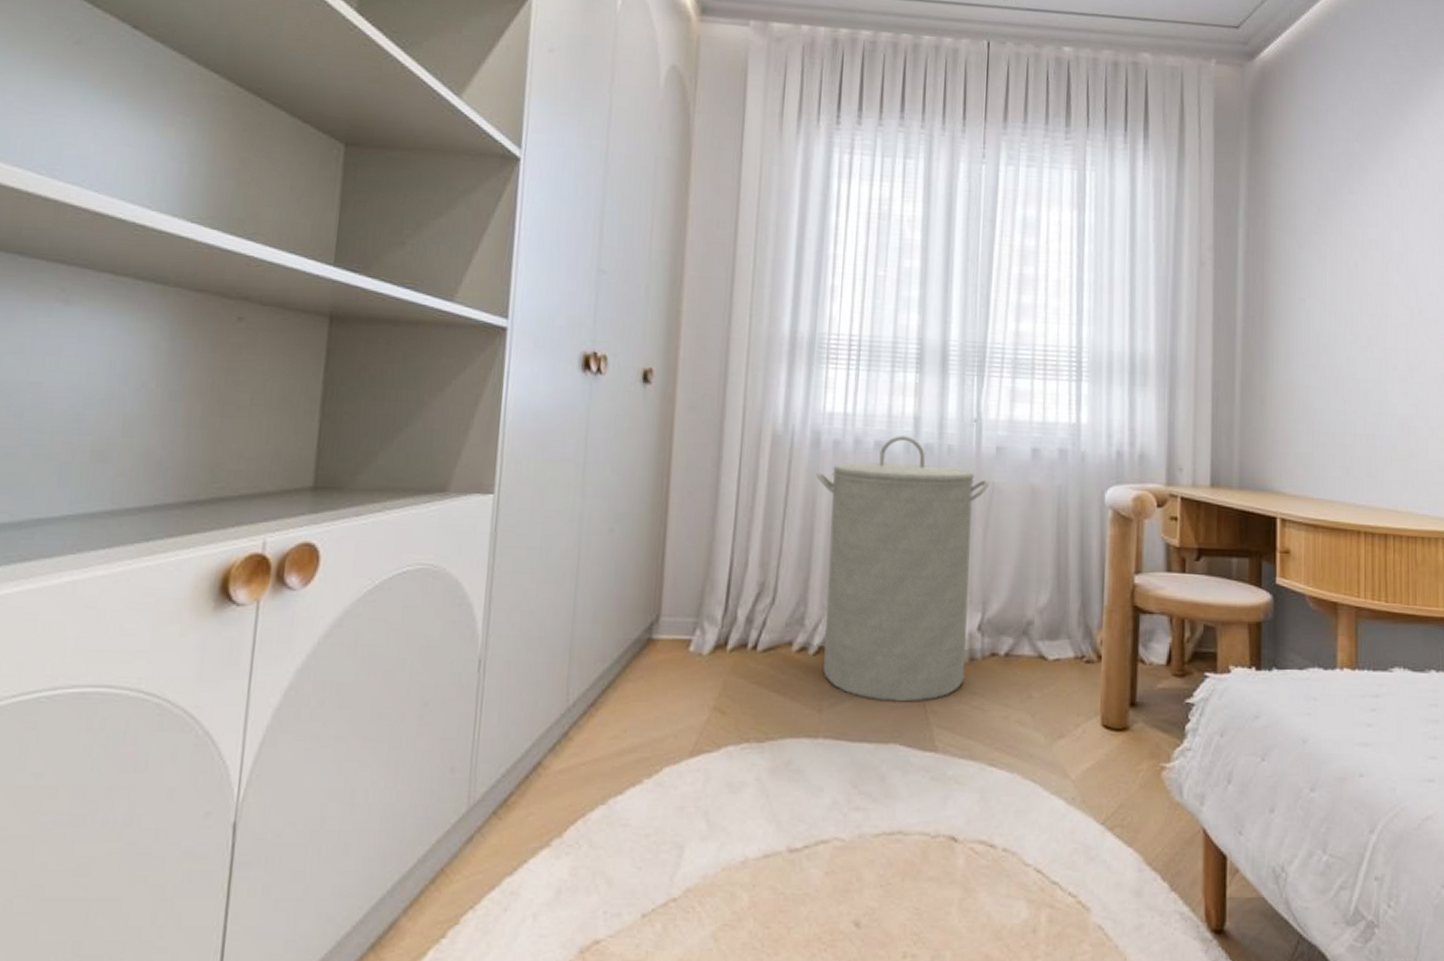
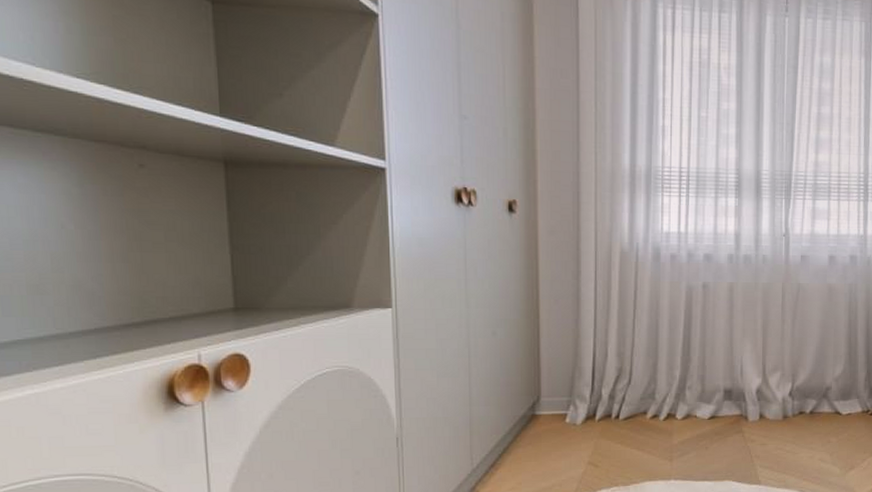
laundry hamper: present [816,436,990,703] -> none [658,249,797,452]

